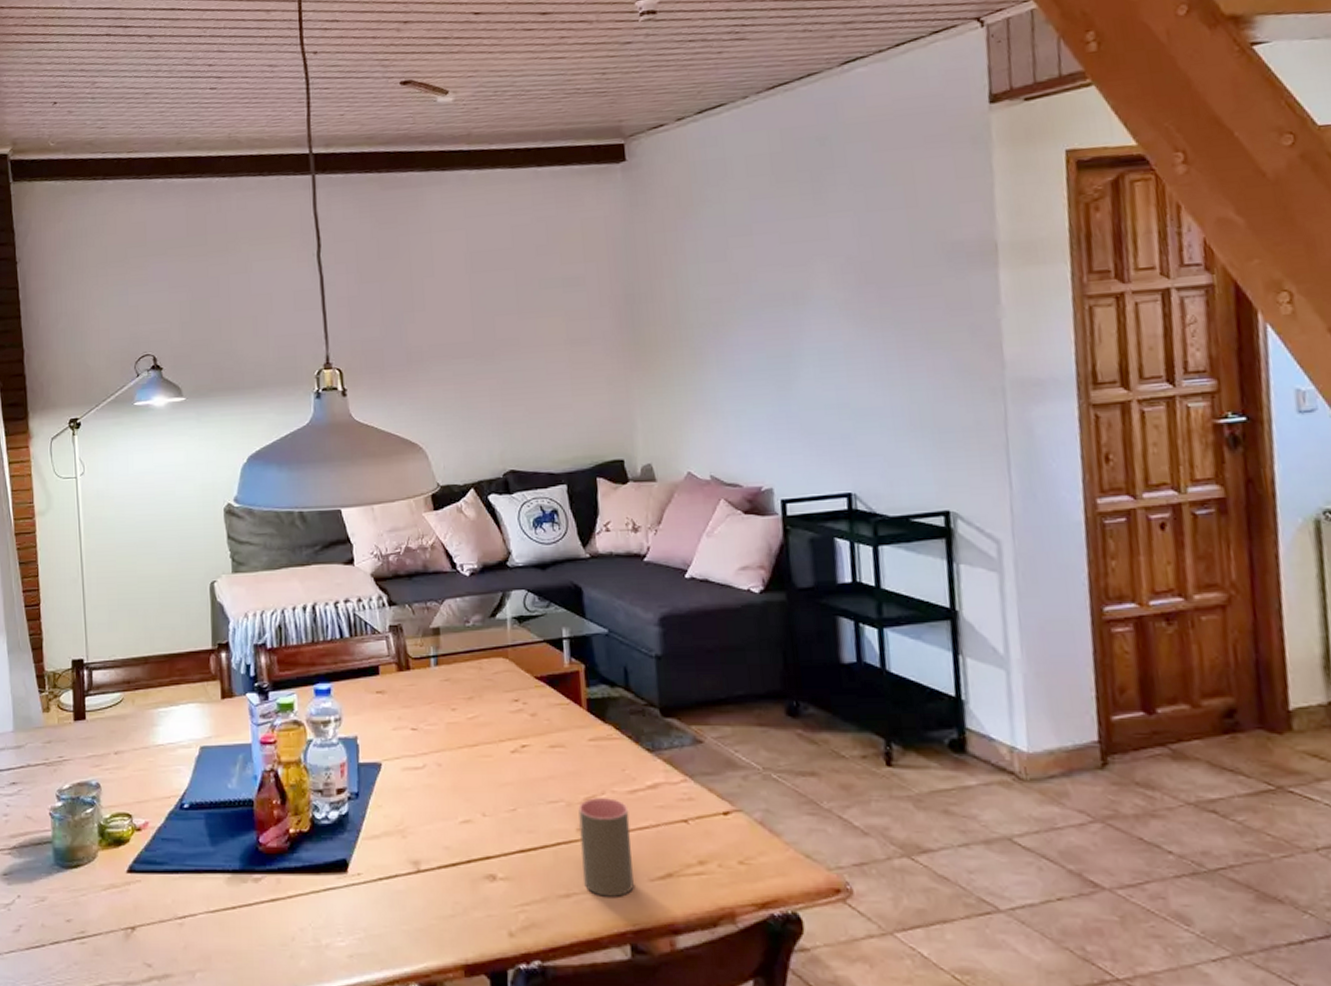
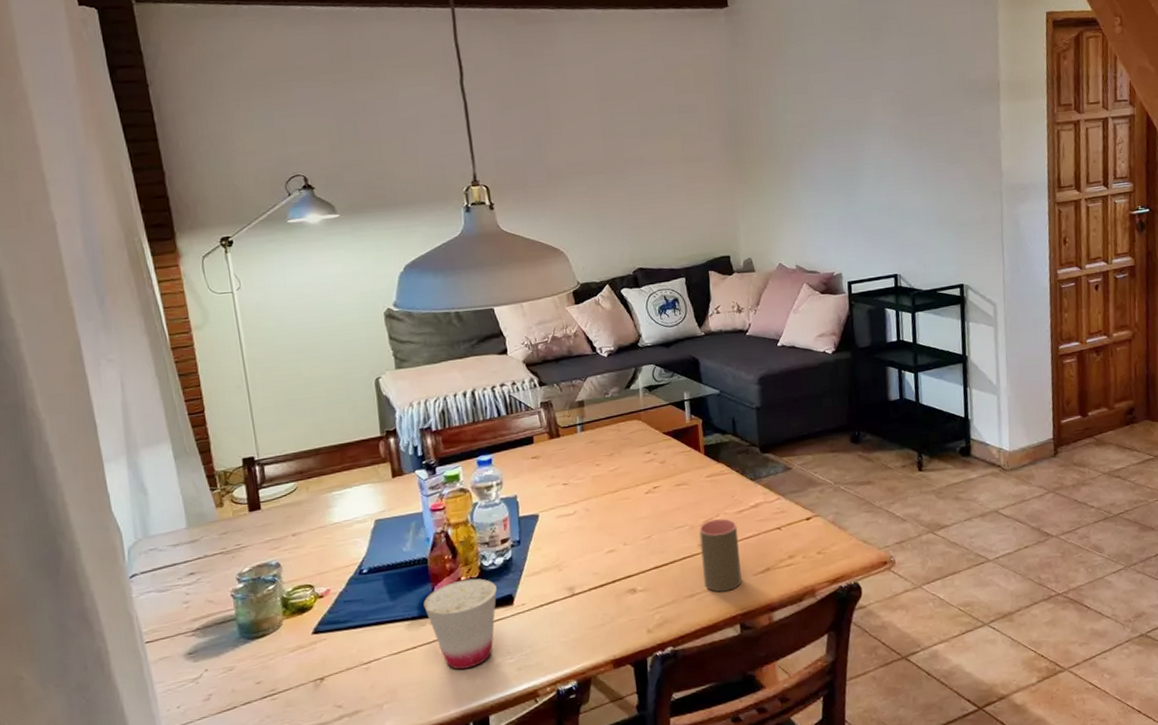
cup: none [246,832,329,945] -> present [423,578,497,670]

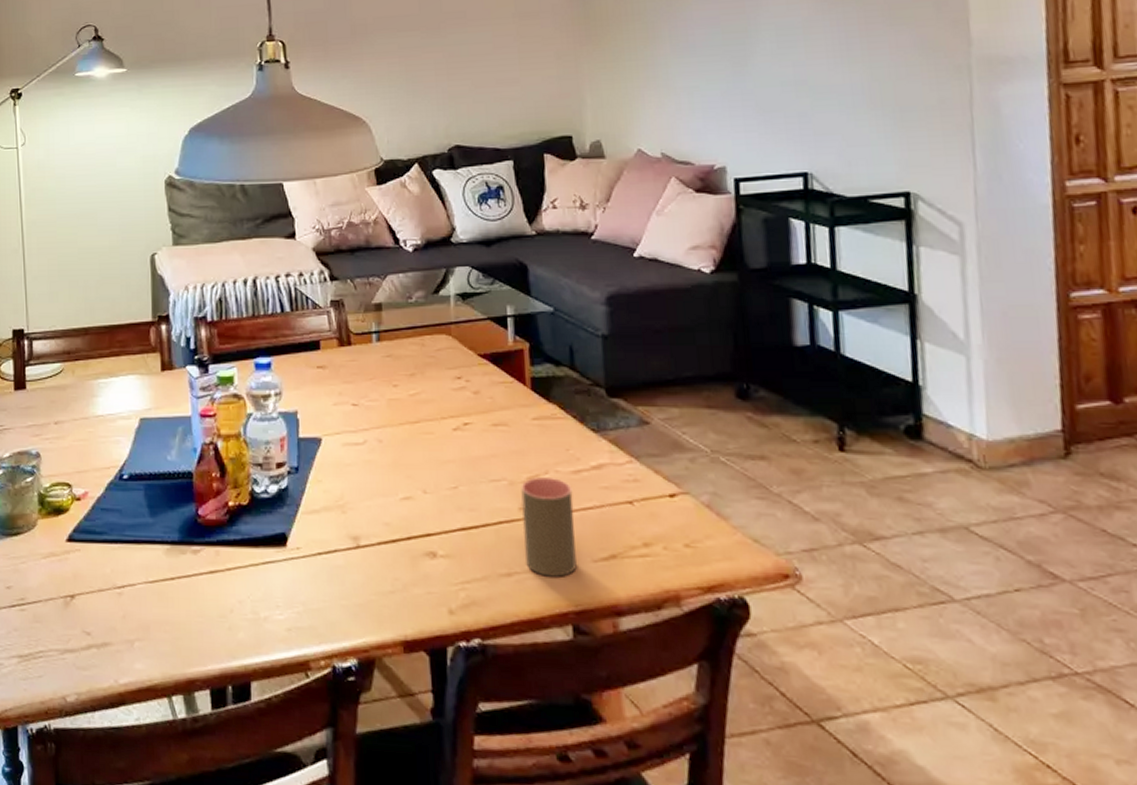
cup: present [423,578,497,670] -> none [185,505,268,617]

